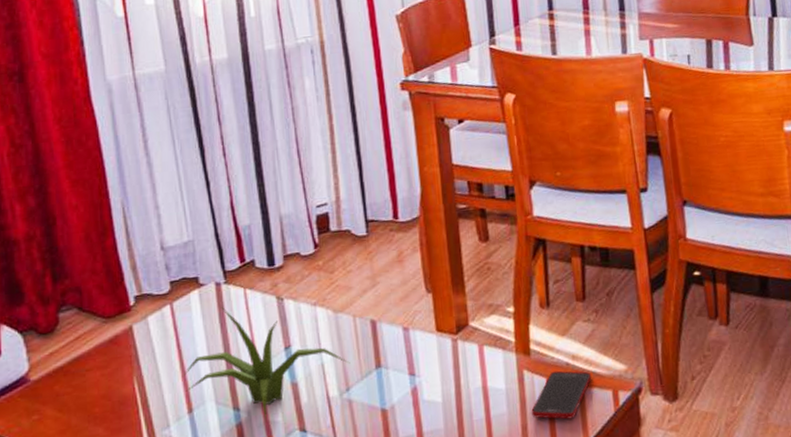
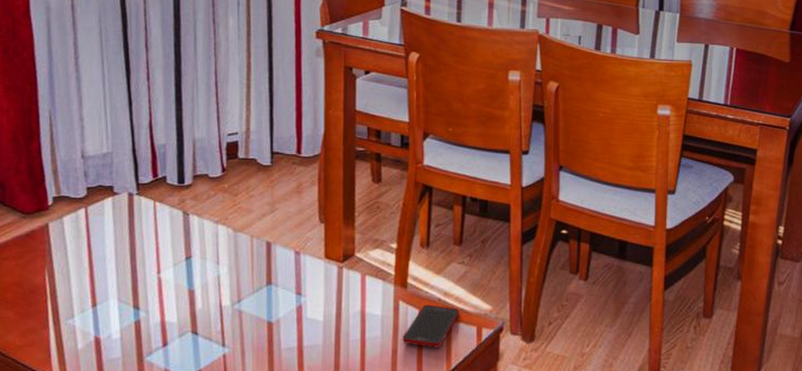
plant: present [183,307,350,421] -> none [90,215,244,321]

